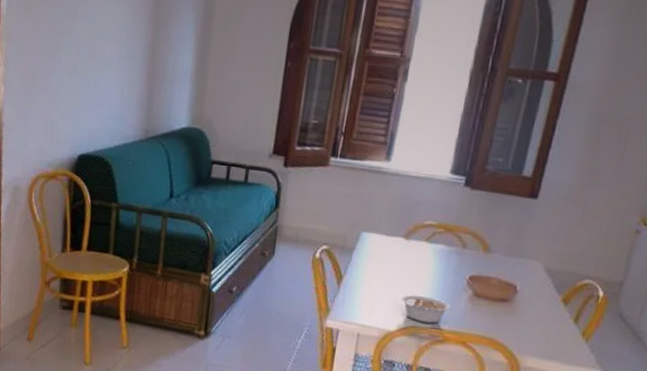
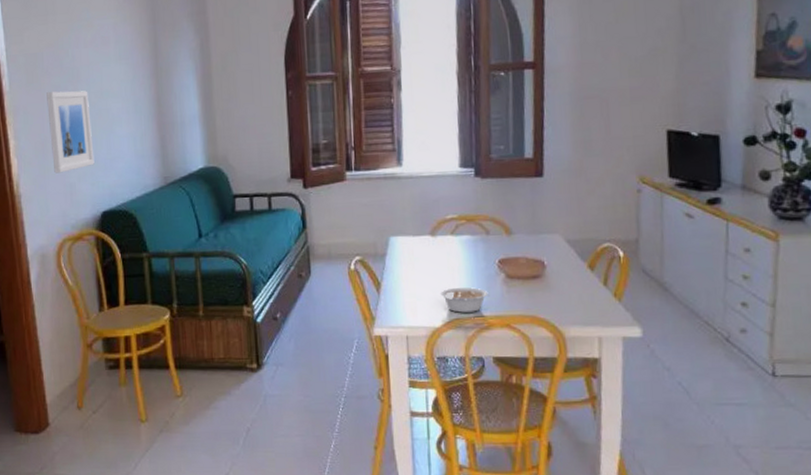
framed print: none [38,22,84,109] -> present [46,90,95,174]

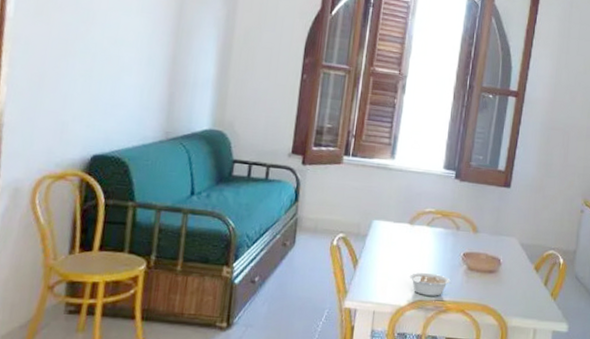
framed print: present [46,90,95,174] -> none [47,27,101,110]

